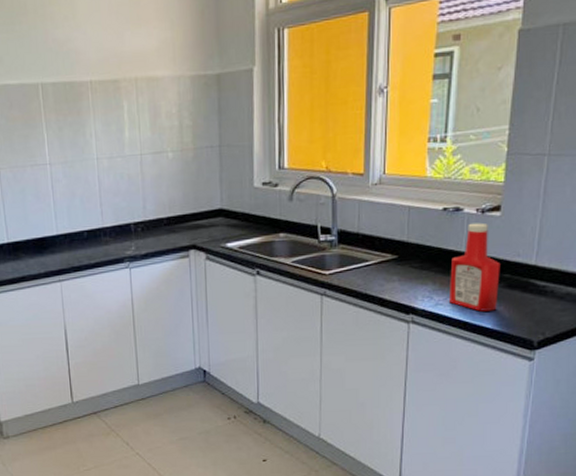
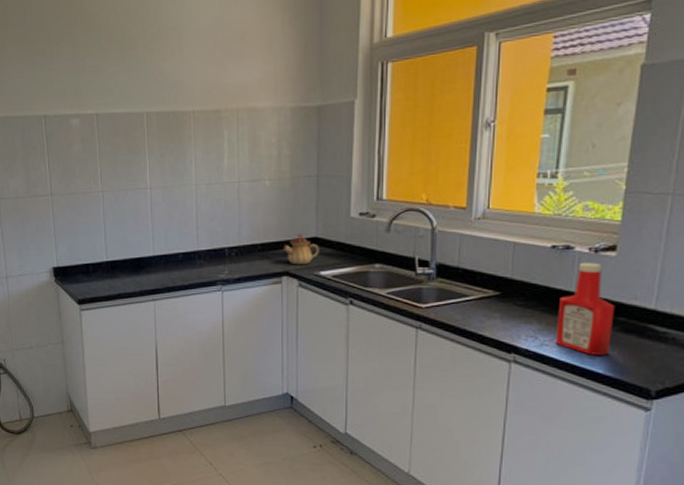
teapot: none [190,206,225,238] -> present [284,234,319,265]

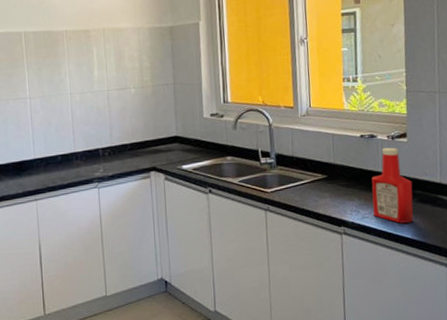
teapot: present [284,234,319,265] -> none [150,134,180,161]

